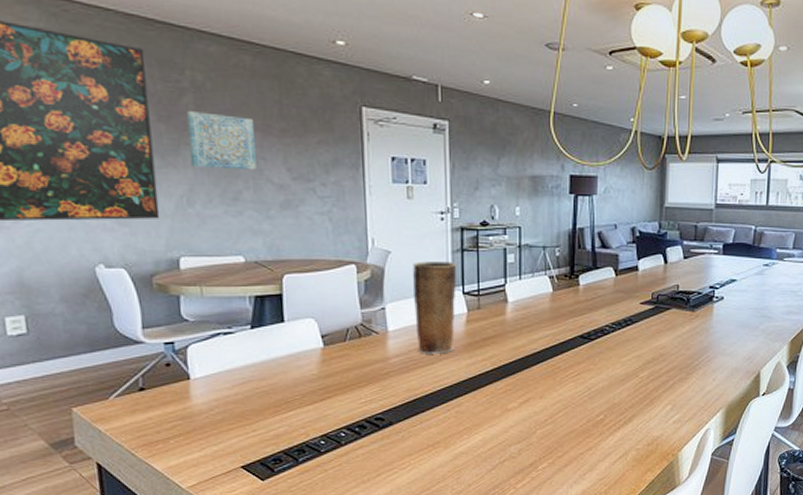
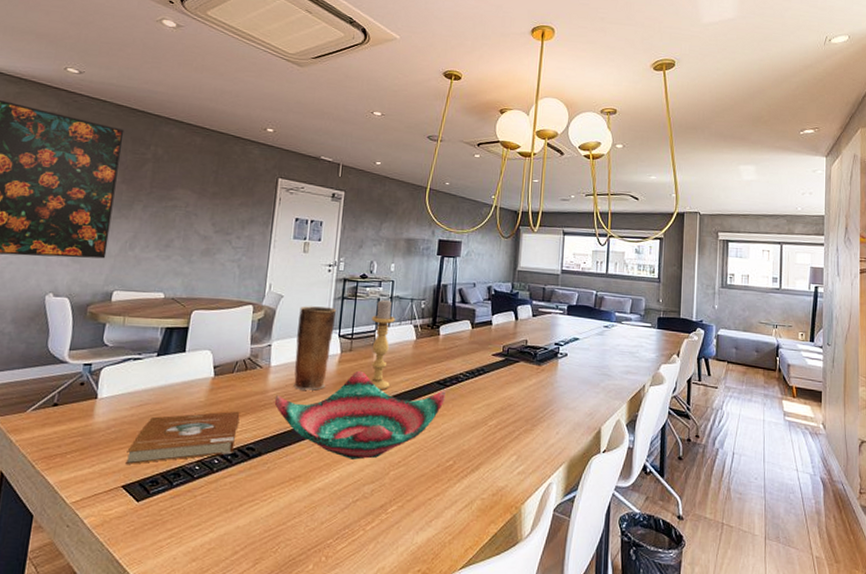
wall art: present [186,110,257,171] -> none [139,175,193,224]
book: none [238,381,362,446] -> present [125,411,240,465]
decorative bowl: none [400,329,592,422] -> present [275,370,447,460]
candle holder: none [499,249,527,349] -> present [370,299,395,390]

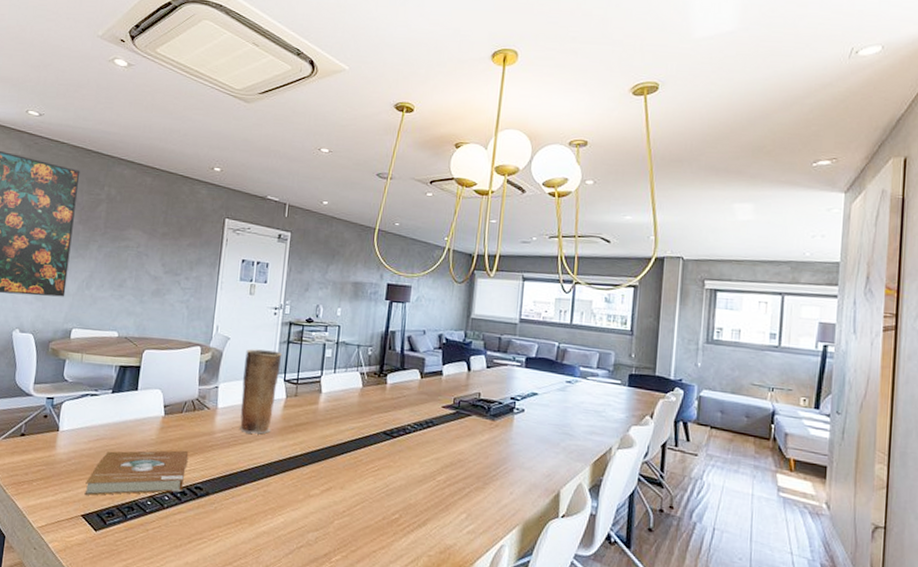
decorative bowl: present [275,370,447,460] -> none [222,416,393,506]
candle holder: present [370,299,395,390] -> none [315,345,341,438]

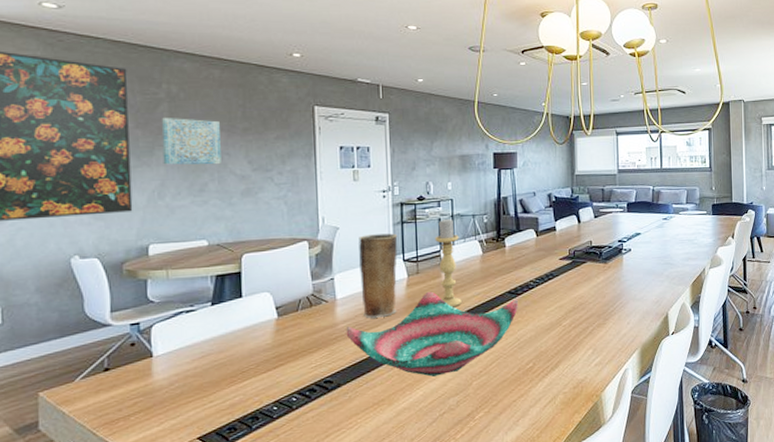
book: present [84,450,189,496] -> none [196,347,312,418]
wall art: none [94,216,144,264] -> present [161,117,221,165]
decorative bowl: none [222,416,393,506] -> present [347,291,519,377]
candle holder: none [315,345,341,438] -> present [435,218,462,308]

